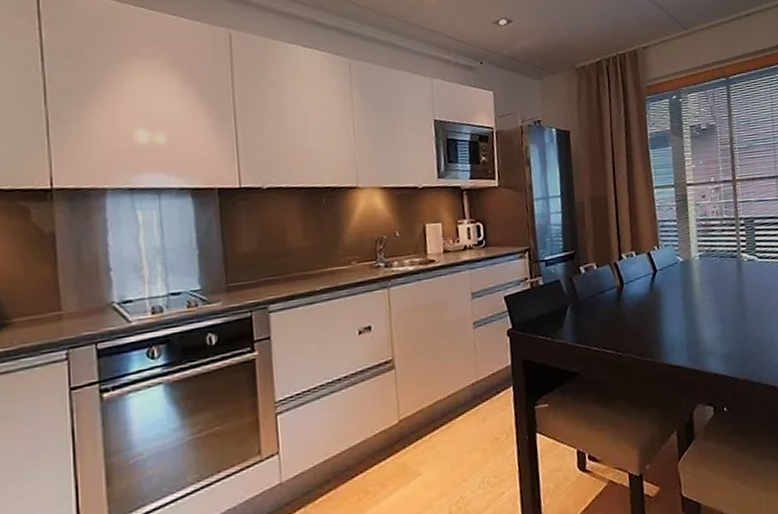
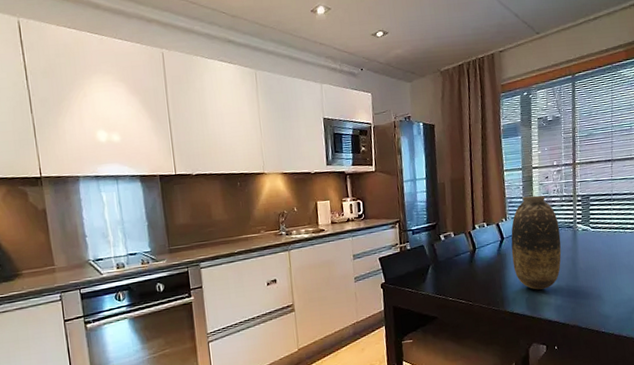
vase: none [665,218,726,336] -> present [511,195,562,290]

